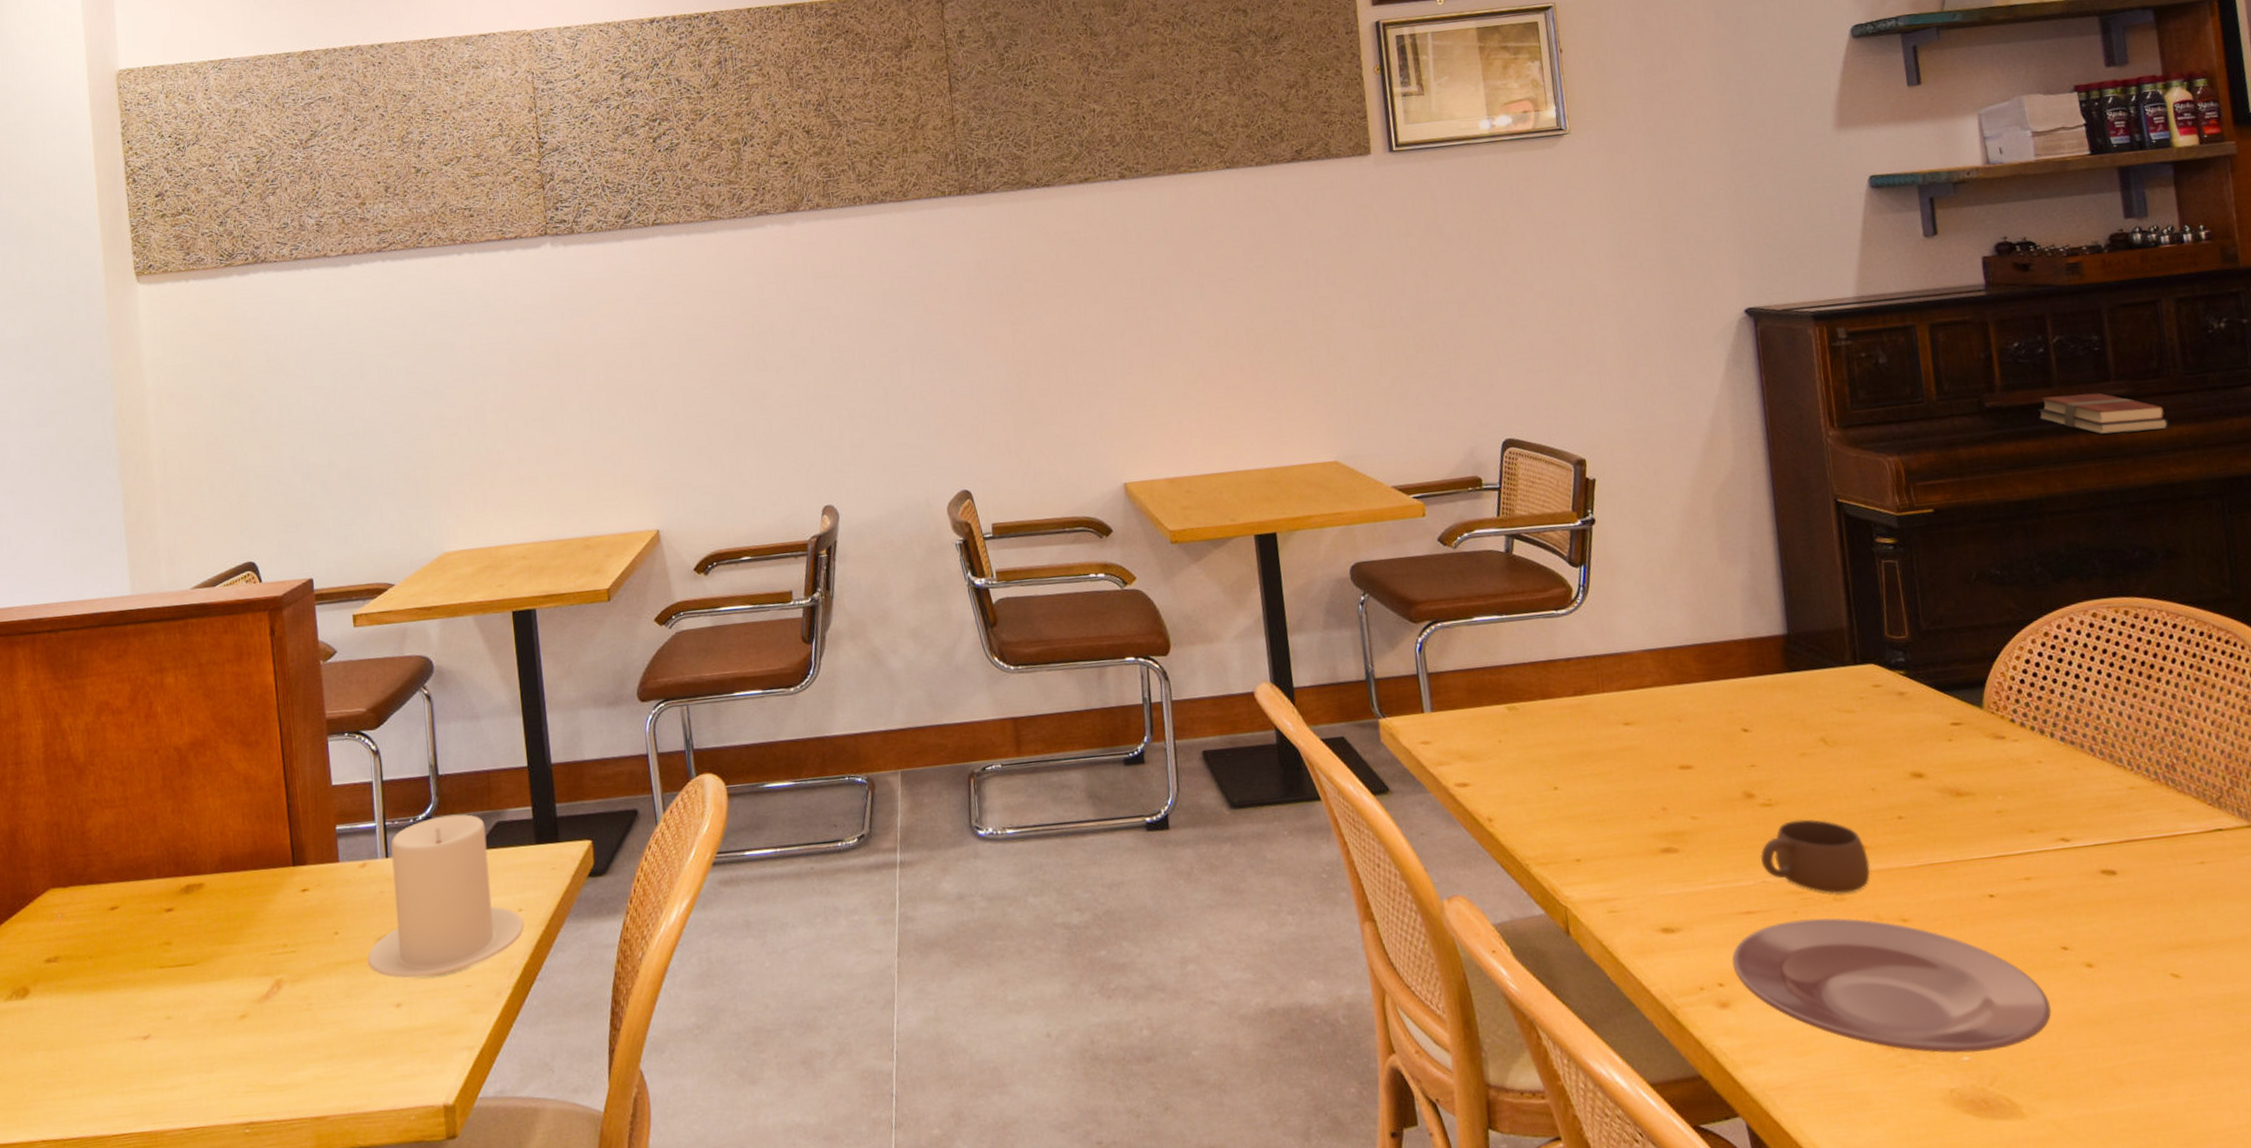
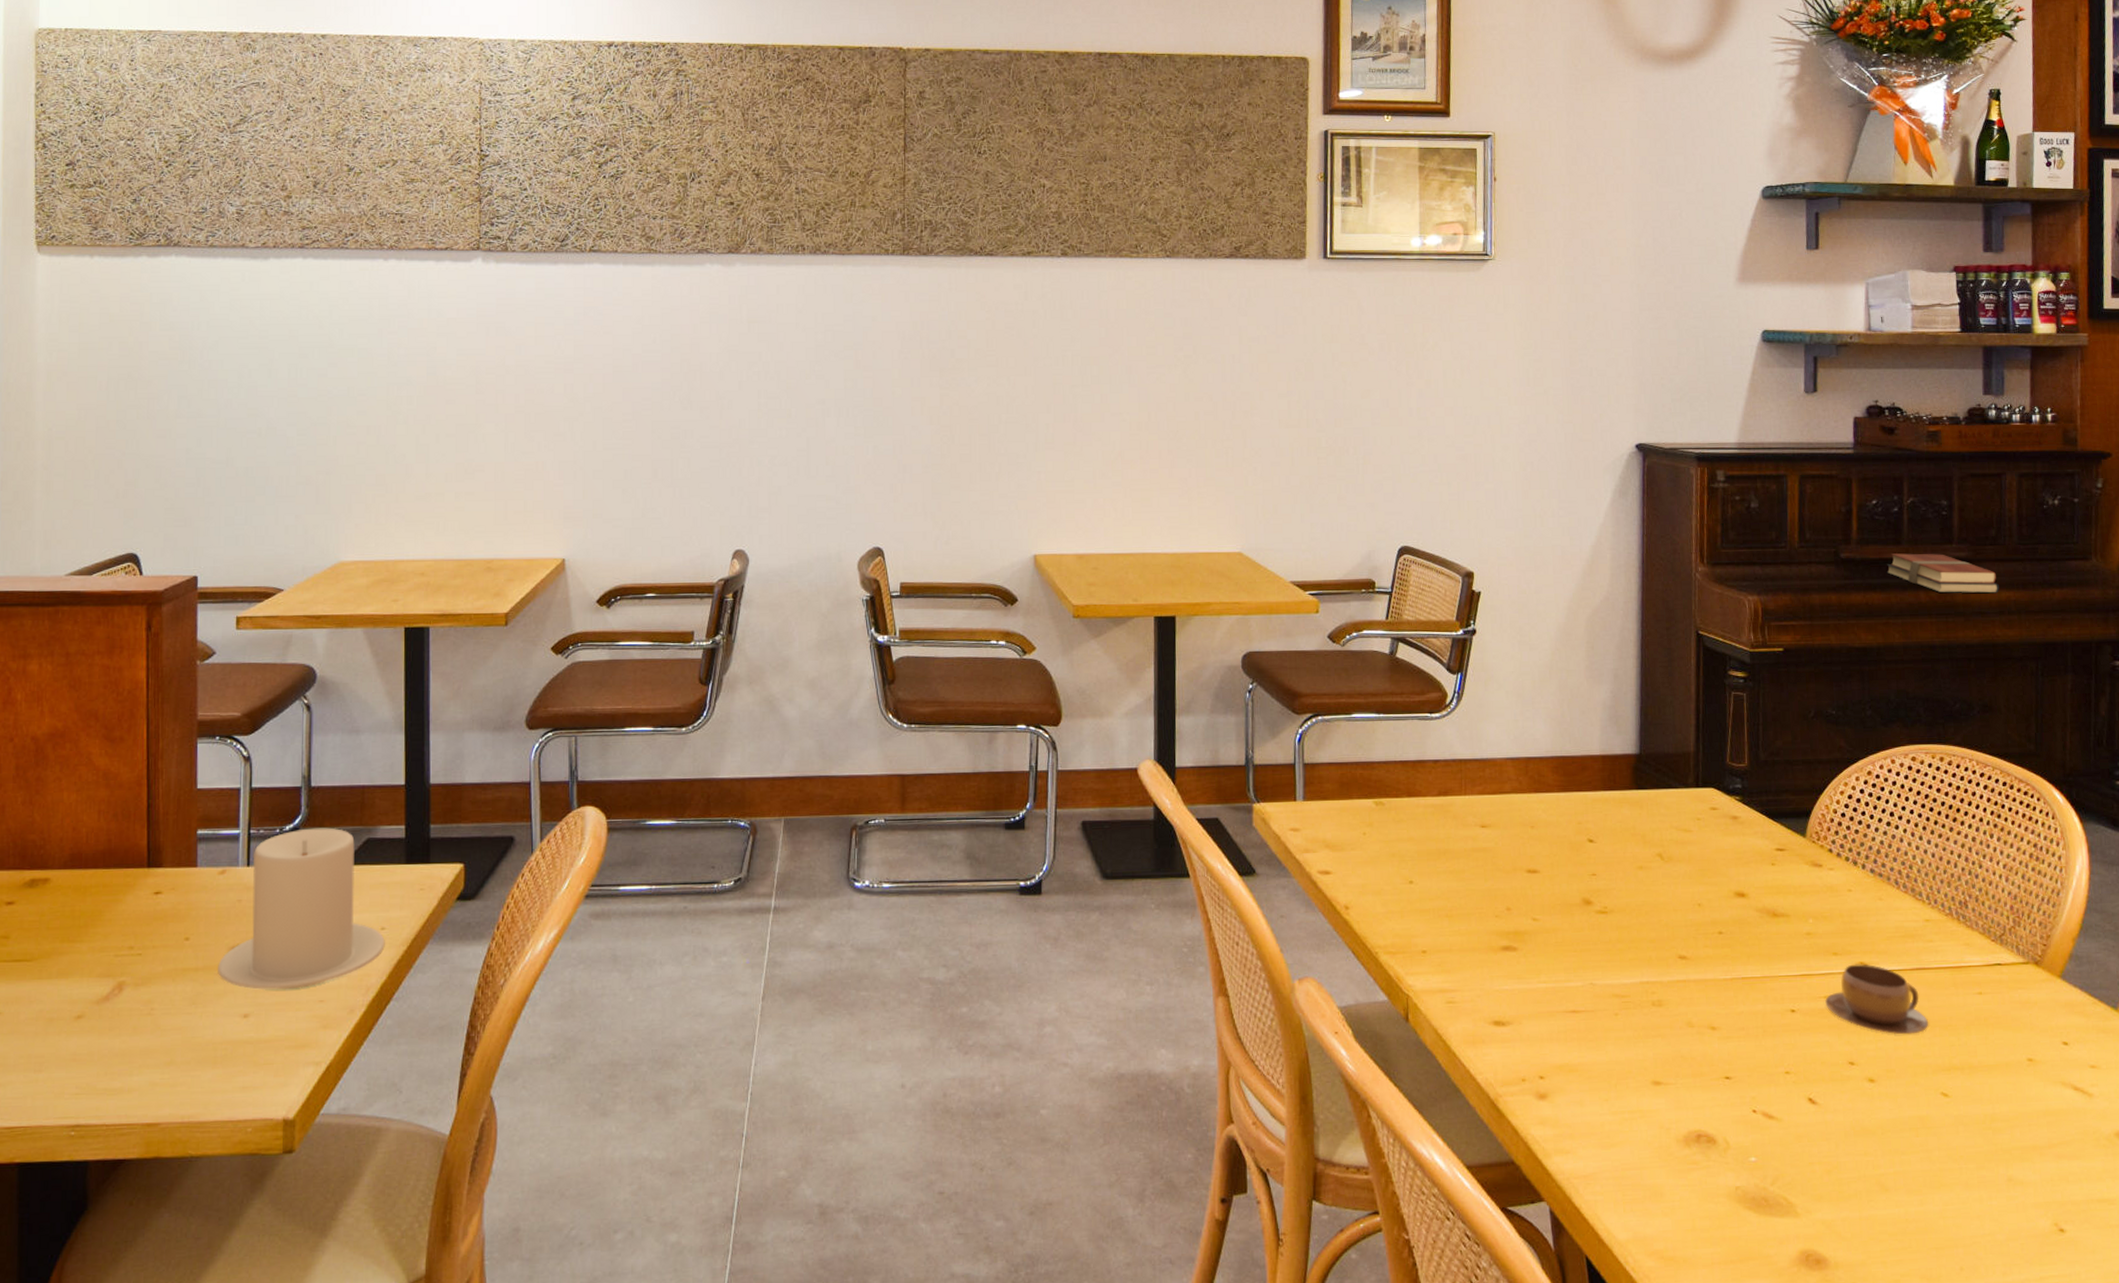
plate: present [1732,918,2052,1054] -> none [1554,1021,1833,1155]
cup: present [1761,819,1870,893] -> none [1591,928,1689,999]
teacup: none [2026,840,2148,914] -> present [1825,964,1929,1035]

